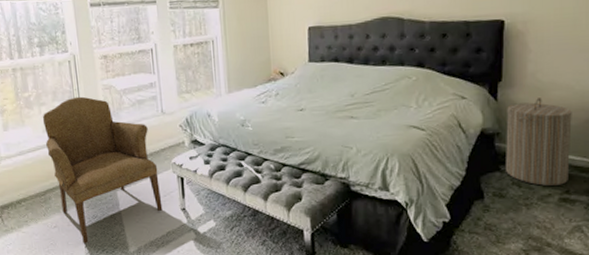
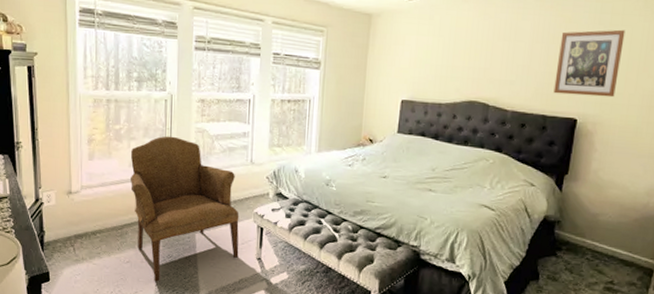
laundry hamper: present [506,98,572,186] -> none [561,194,625,275]

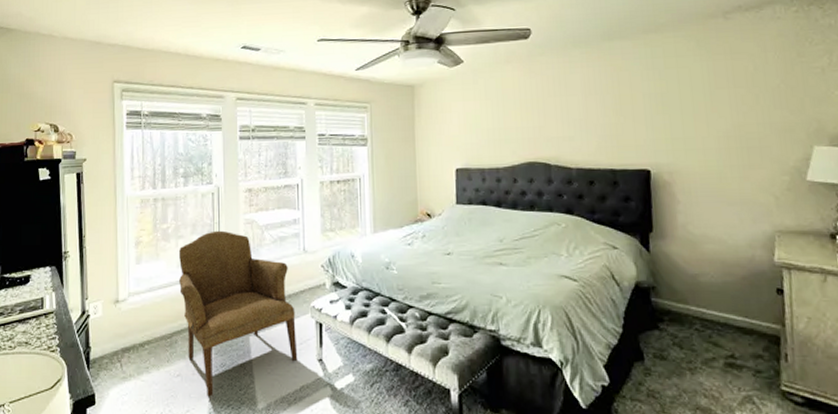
wall art: present [553,29,626,98] -> none [614,71,686,145]

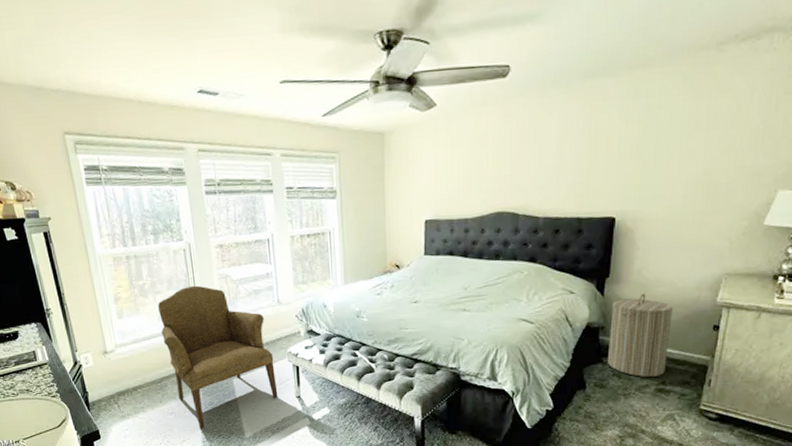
laundry hamper: none [660,251,732,348] -> present [608,294,673,377]

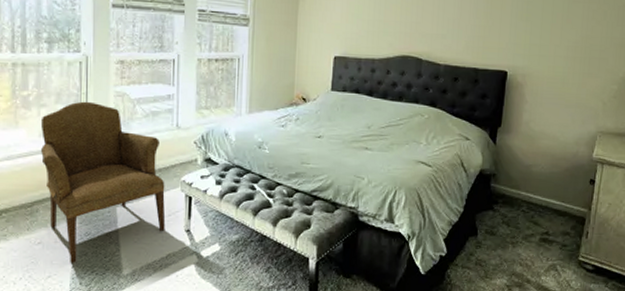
laundry hamper: present [608,294,673,377] -> none [498,145,556,226]

